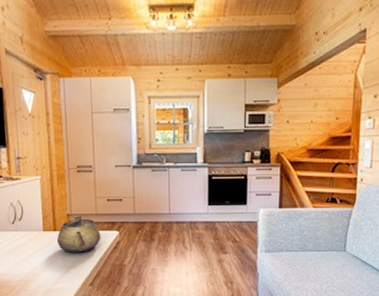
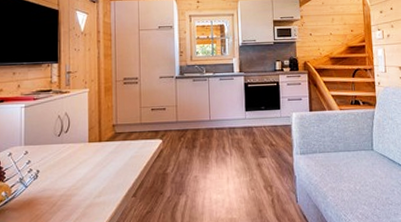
teapot: present [56,216,101,253] -> none [101,126,145,164]

